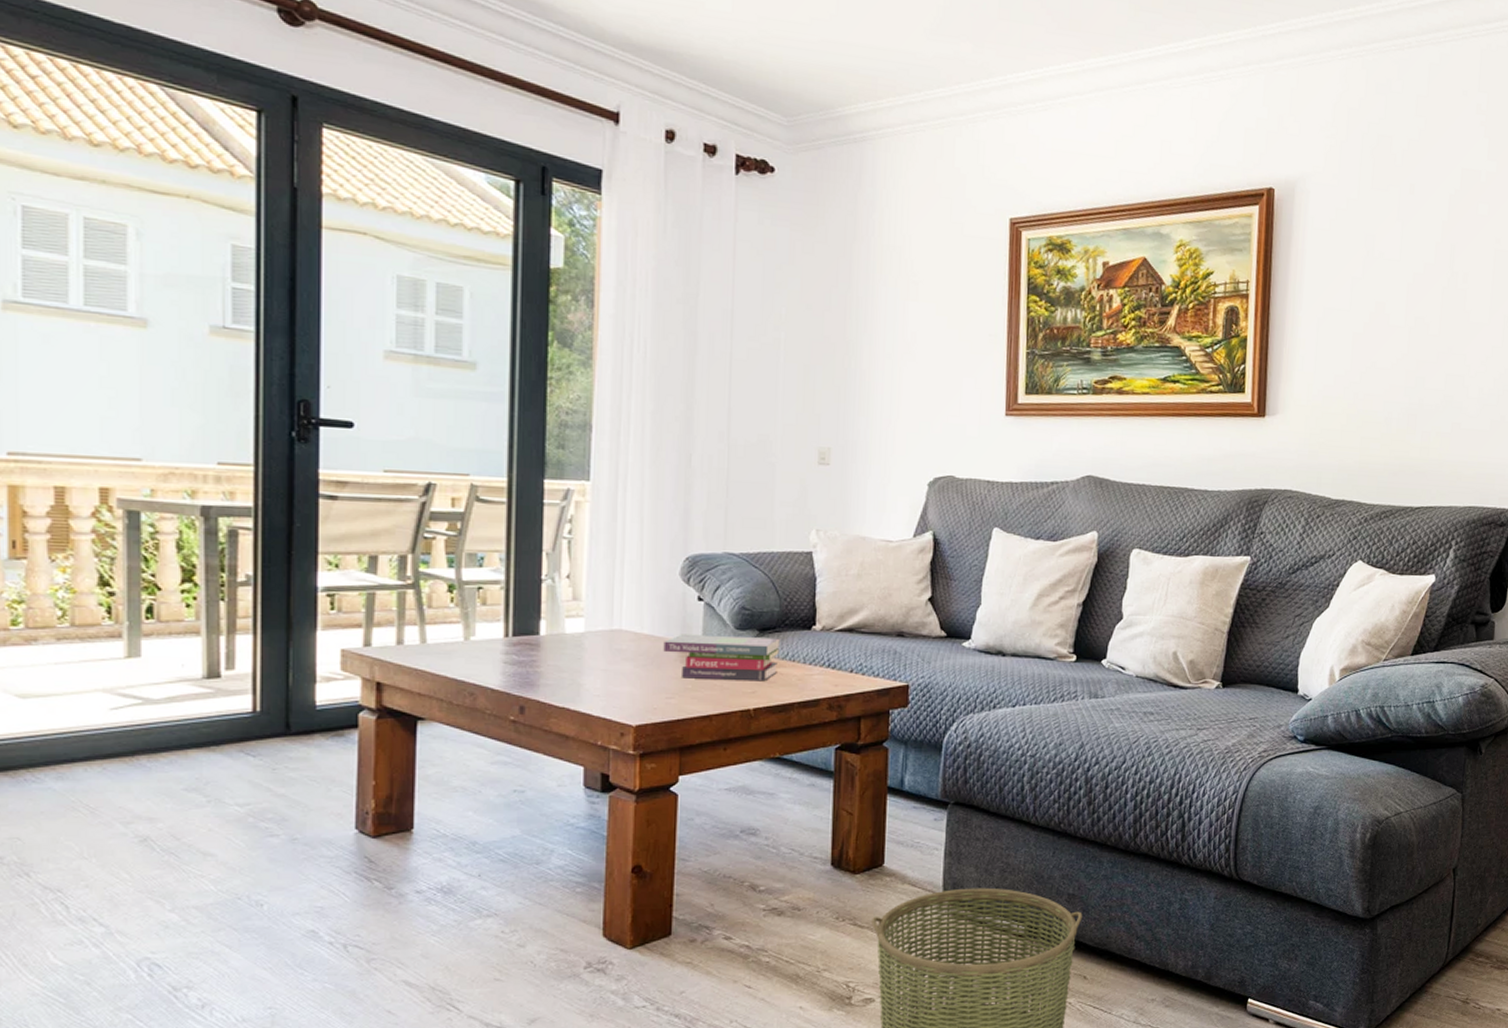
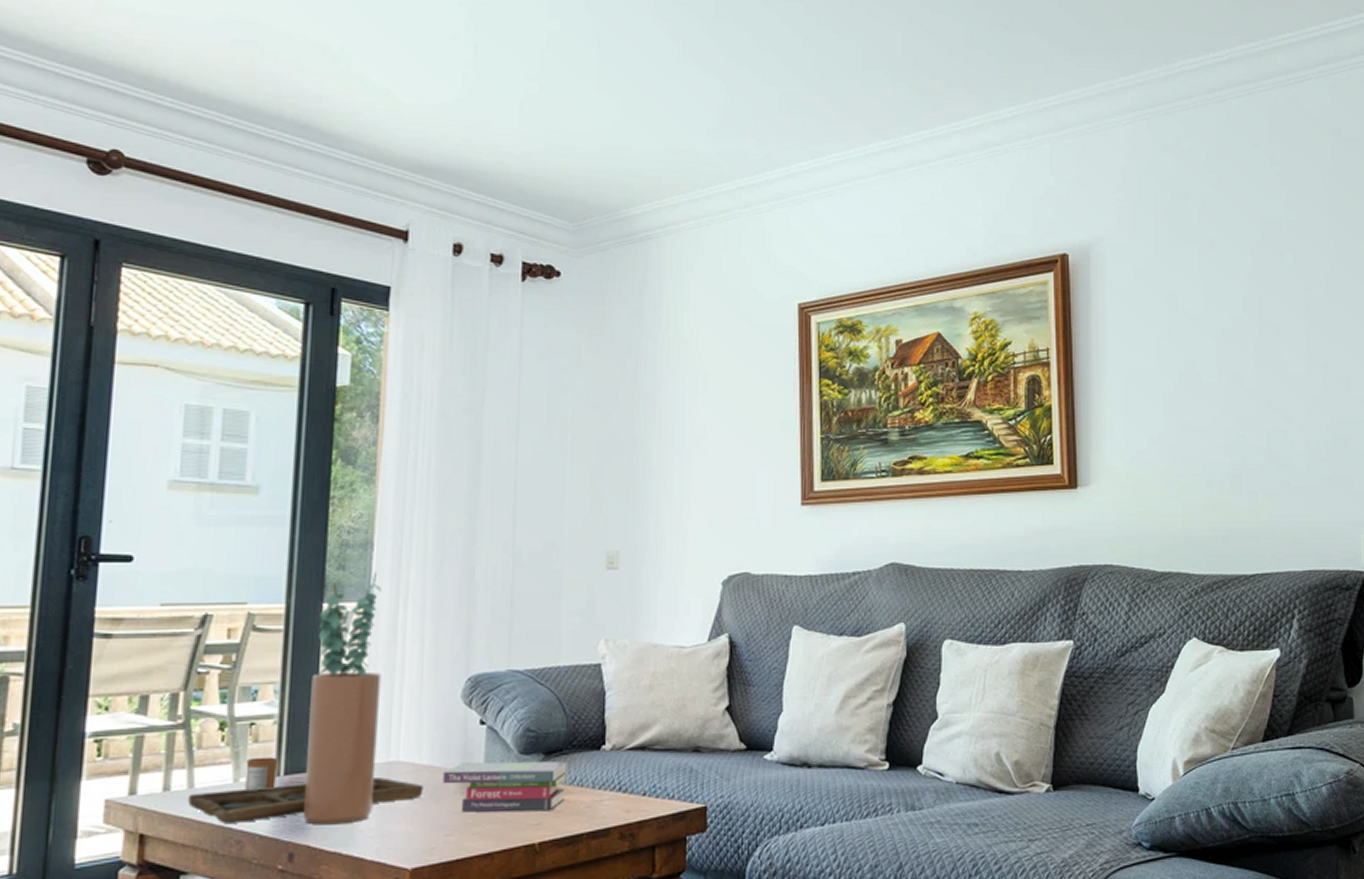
decorative tray: none [421,643,645,677] -> present [187,778,424,823]
candle: none [475,619,507,648] -> present [245,757,279,790]
vase: none [531,453,603,683] -> present [302,573,382,825]

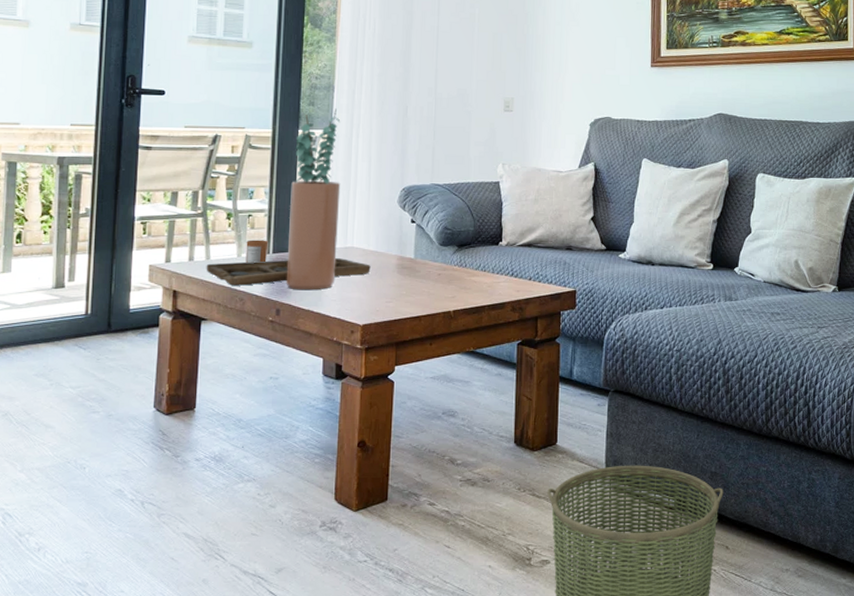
books: present [443,761,567,812] -> none [384,250,474,288]

